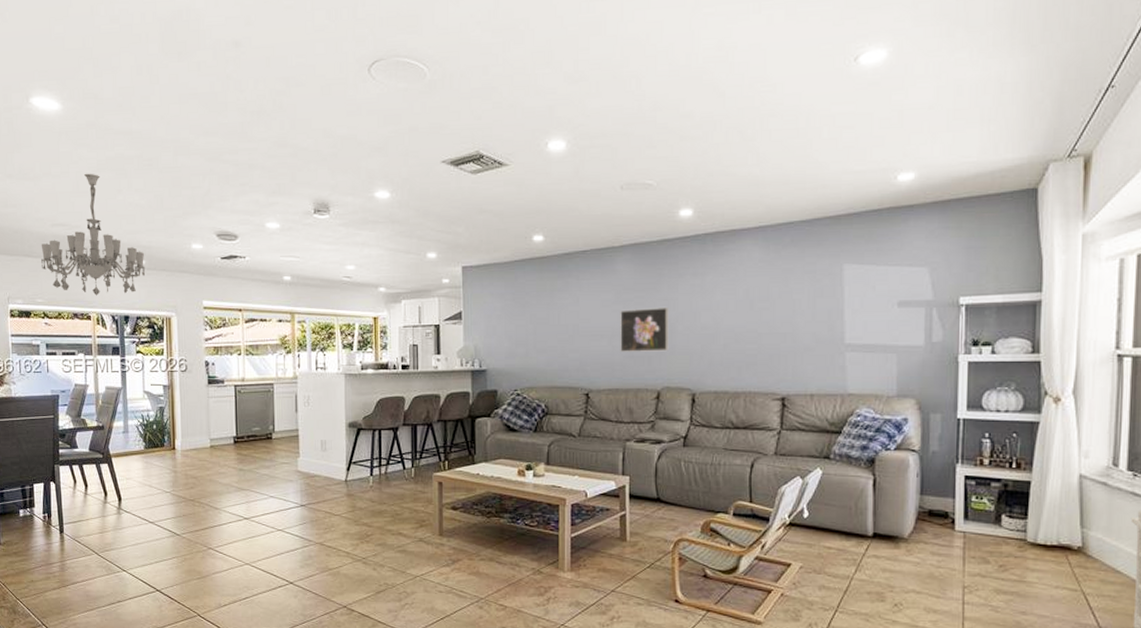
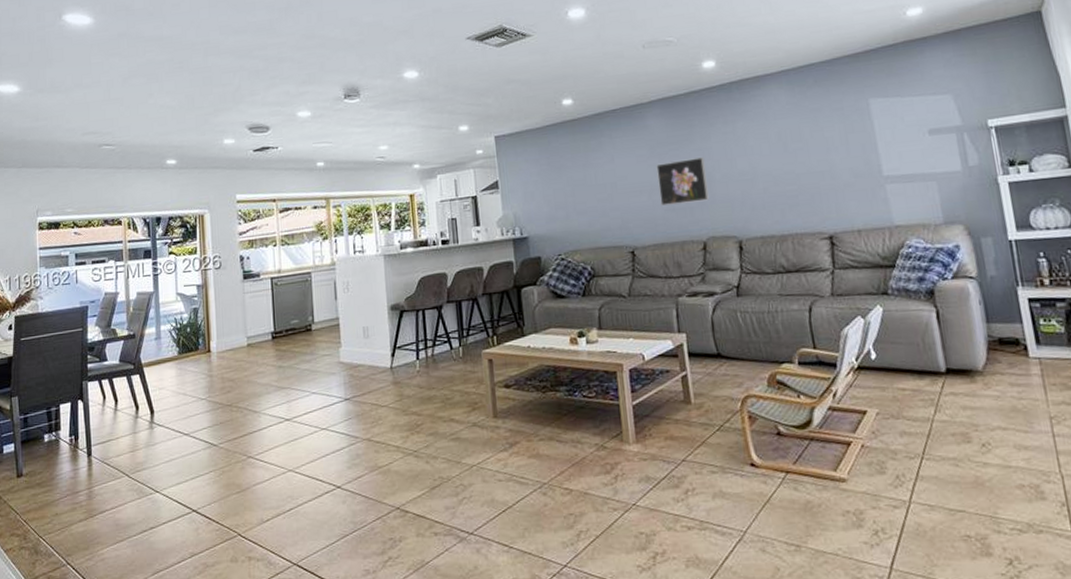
chandelier: present [41,173,146,296] -> none [71,80,178,200]

